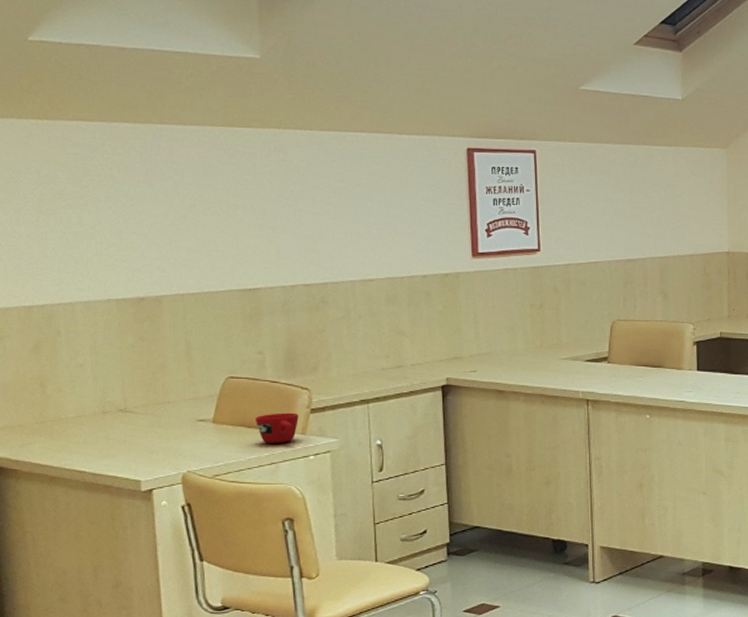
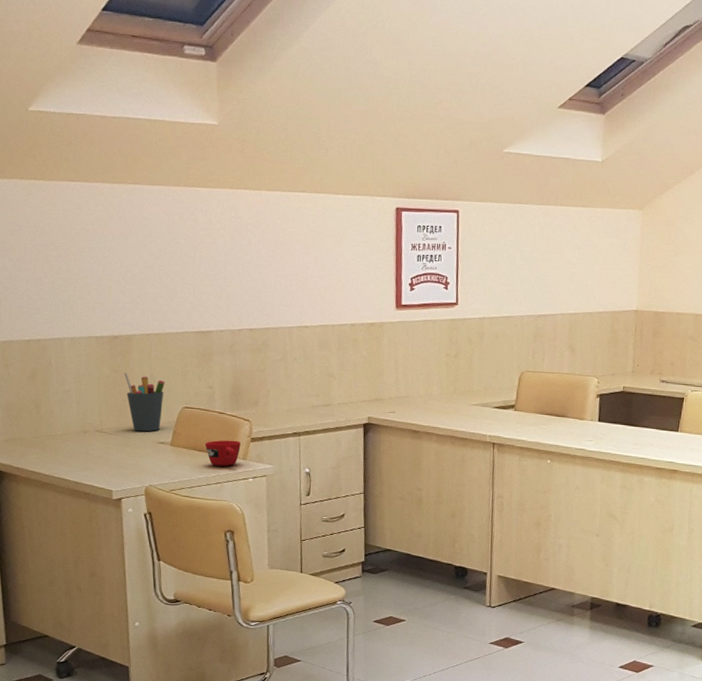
pen holder: none [153,340,204,408] -> present [124,373,165,432]

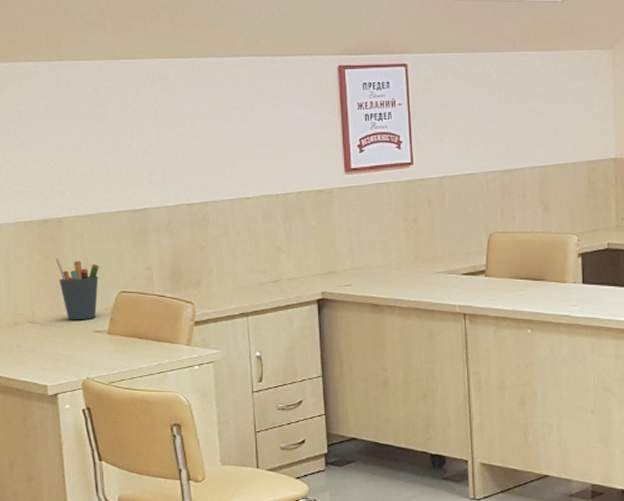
cup: present [205,440,241,466] -> none [145,325,184,354]

